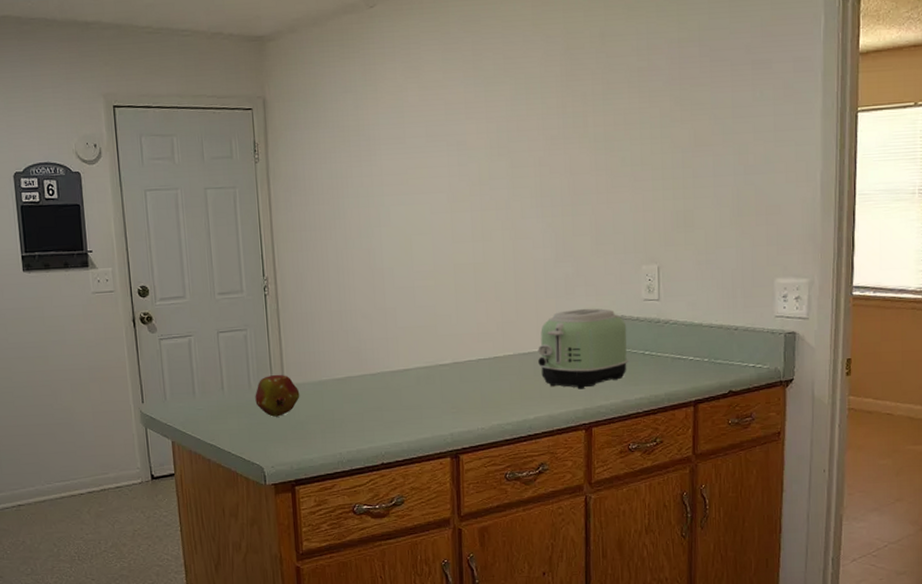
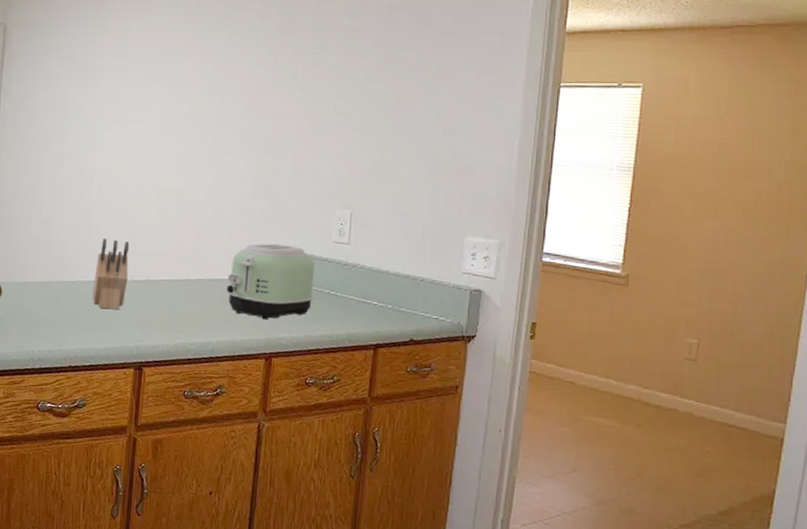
knife block: none [397,323,433,398] -> present [92,238,130,309]

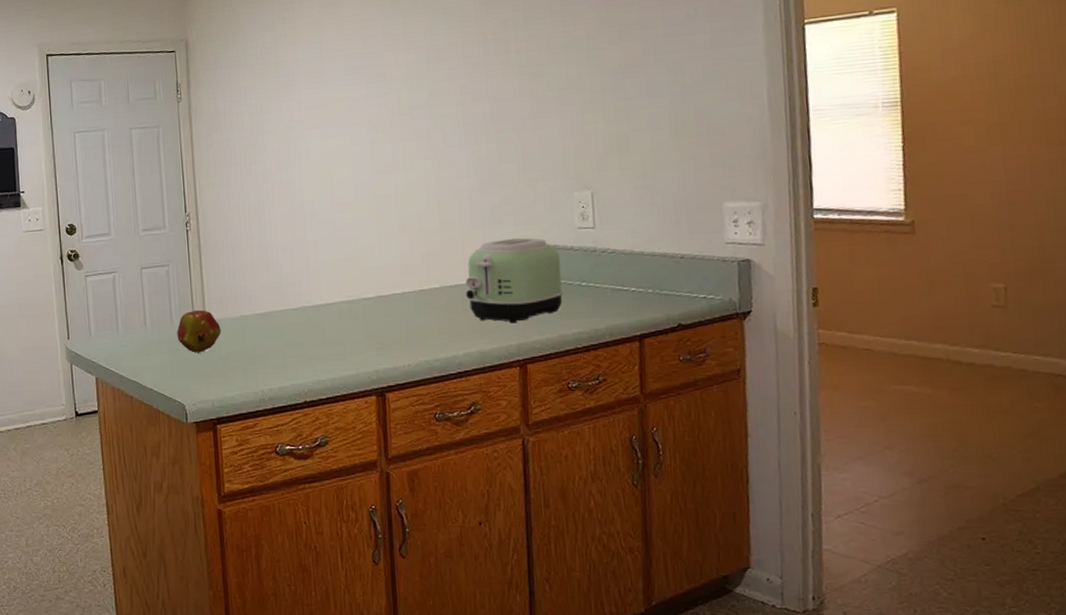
knife block: present [92,238,130,309] -> none [318,256,356,333]

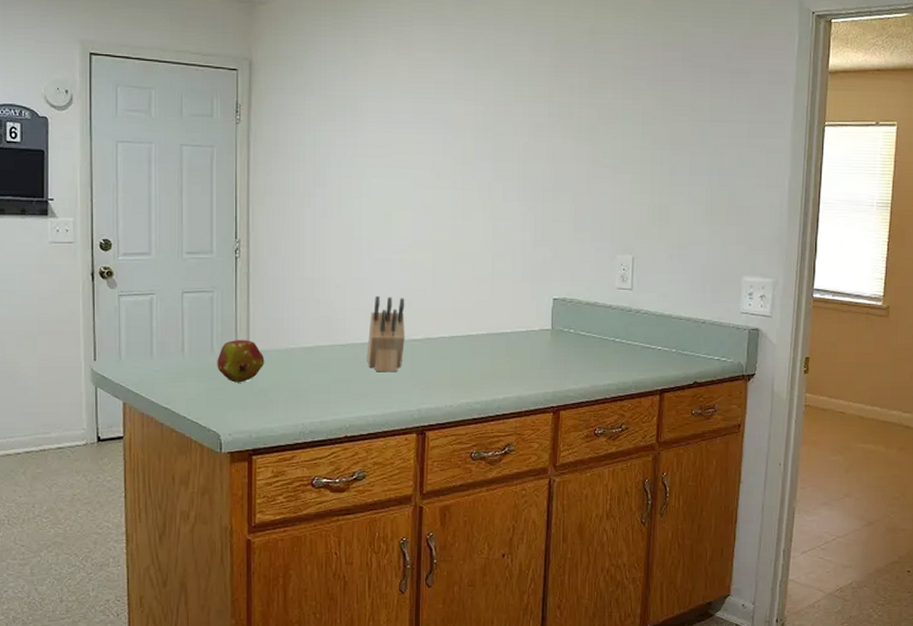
knife block: none [318,256,356,333] -> present [367,295,405,371]
toaster: present [465,237,564,324] -> none [511,293,599,372]

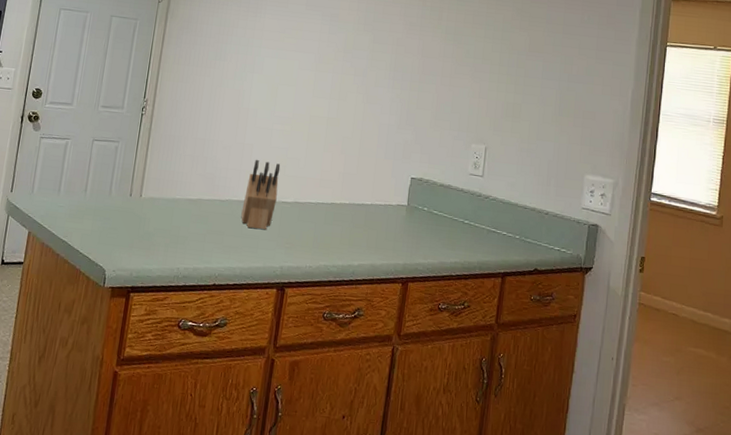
fruit: present [217,339,265,383] -> none [112,186,154,225]

